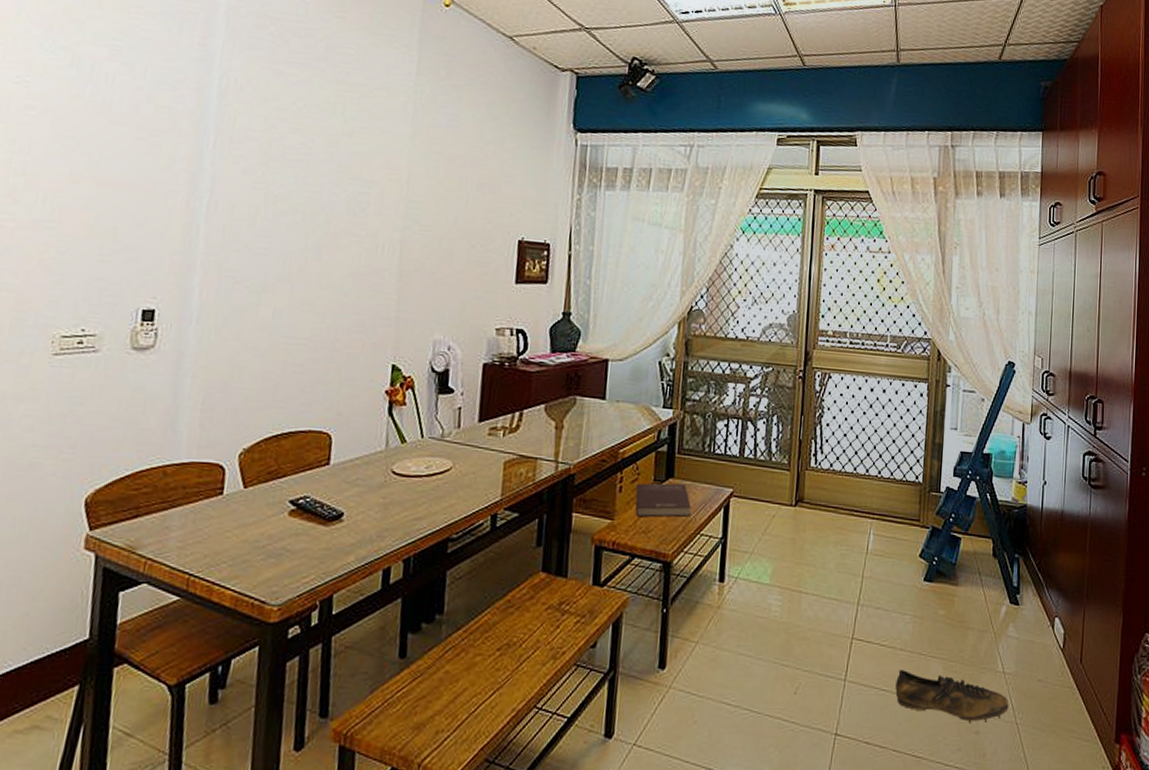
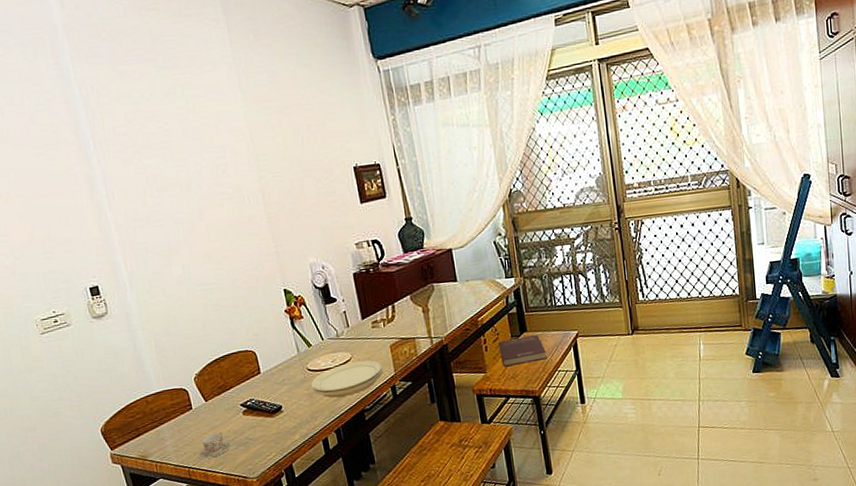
teacup: none [207,532,262,567] -> present [197,431,233,459]
plate: none [390,473,488,516] -> present [311,360,383,398]
shoe: present [895,670,1009,724] -> none [741,441,840,474]

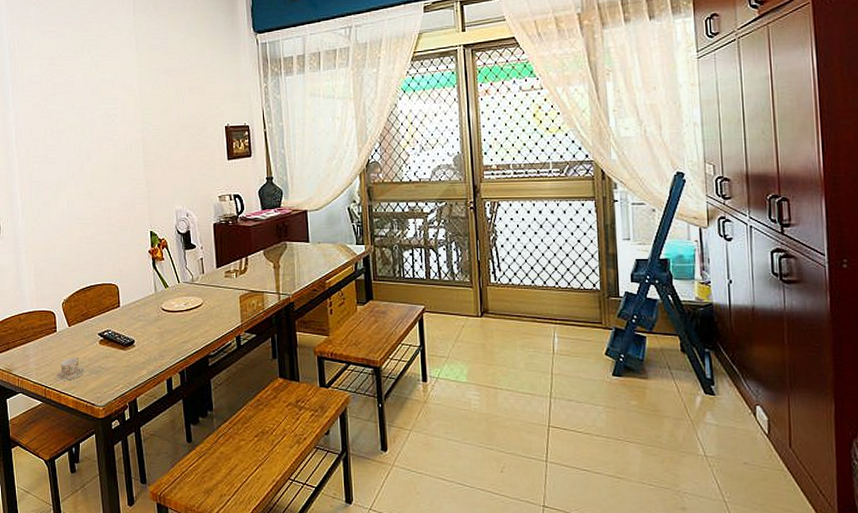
plate: present [311,360,383,398] -> none [163,308,231,340]
book: present [498,334,547,367] -> none [343,304,391,333]

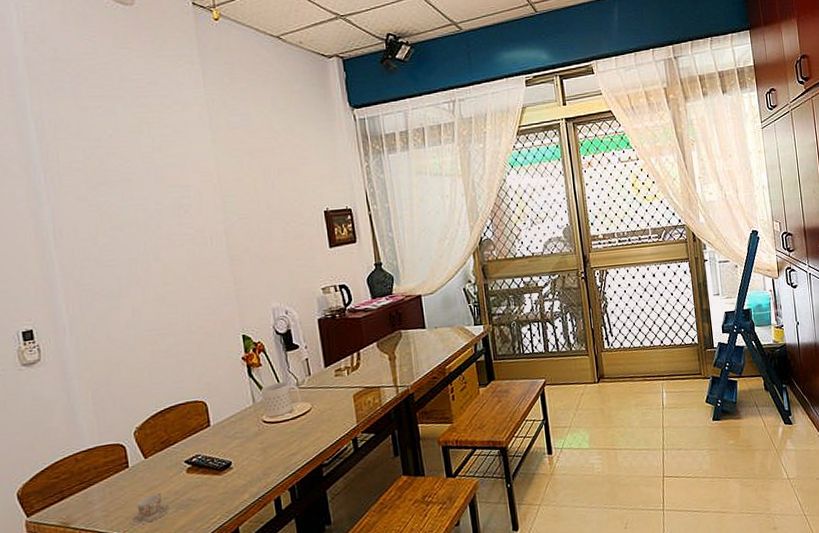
mug: none [161,276,194,306] -> present [260,381,301,418]

